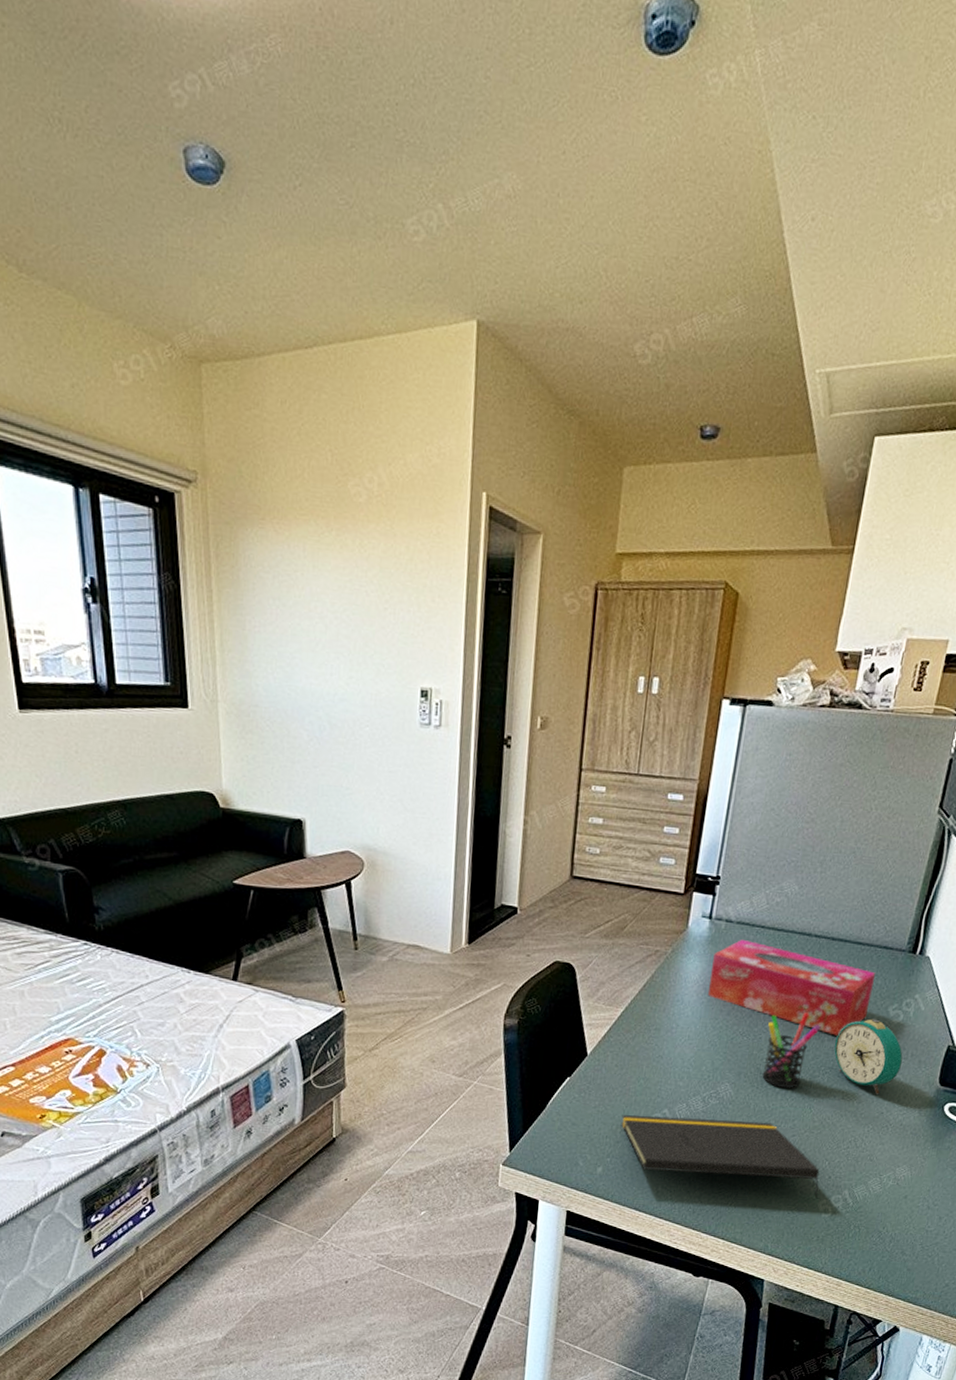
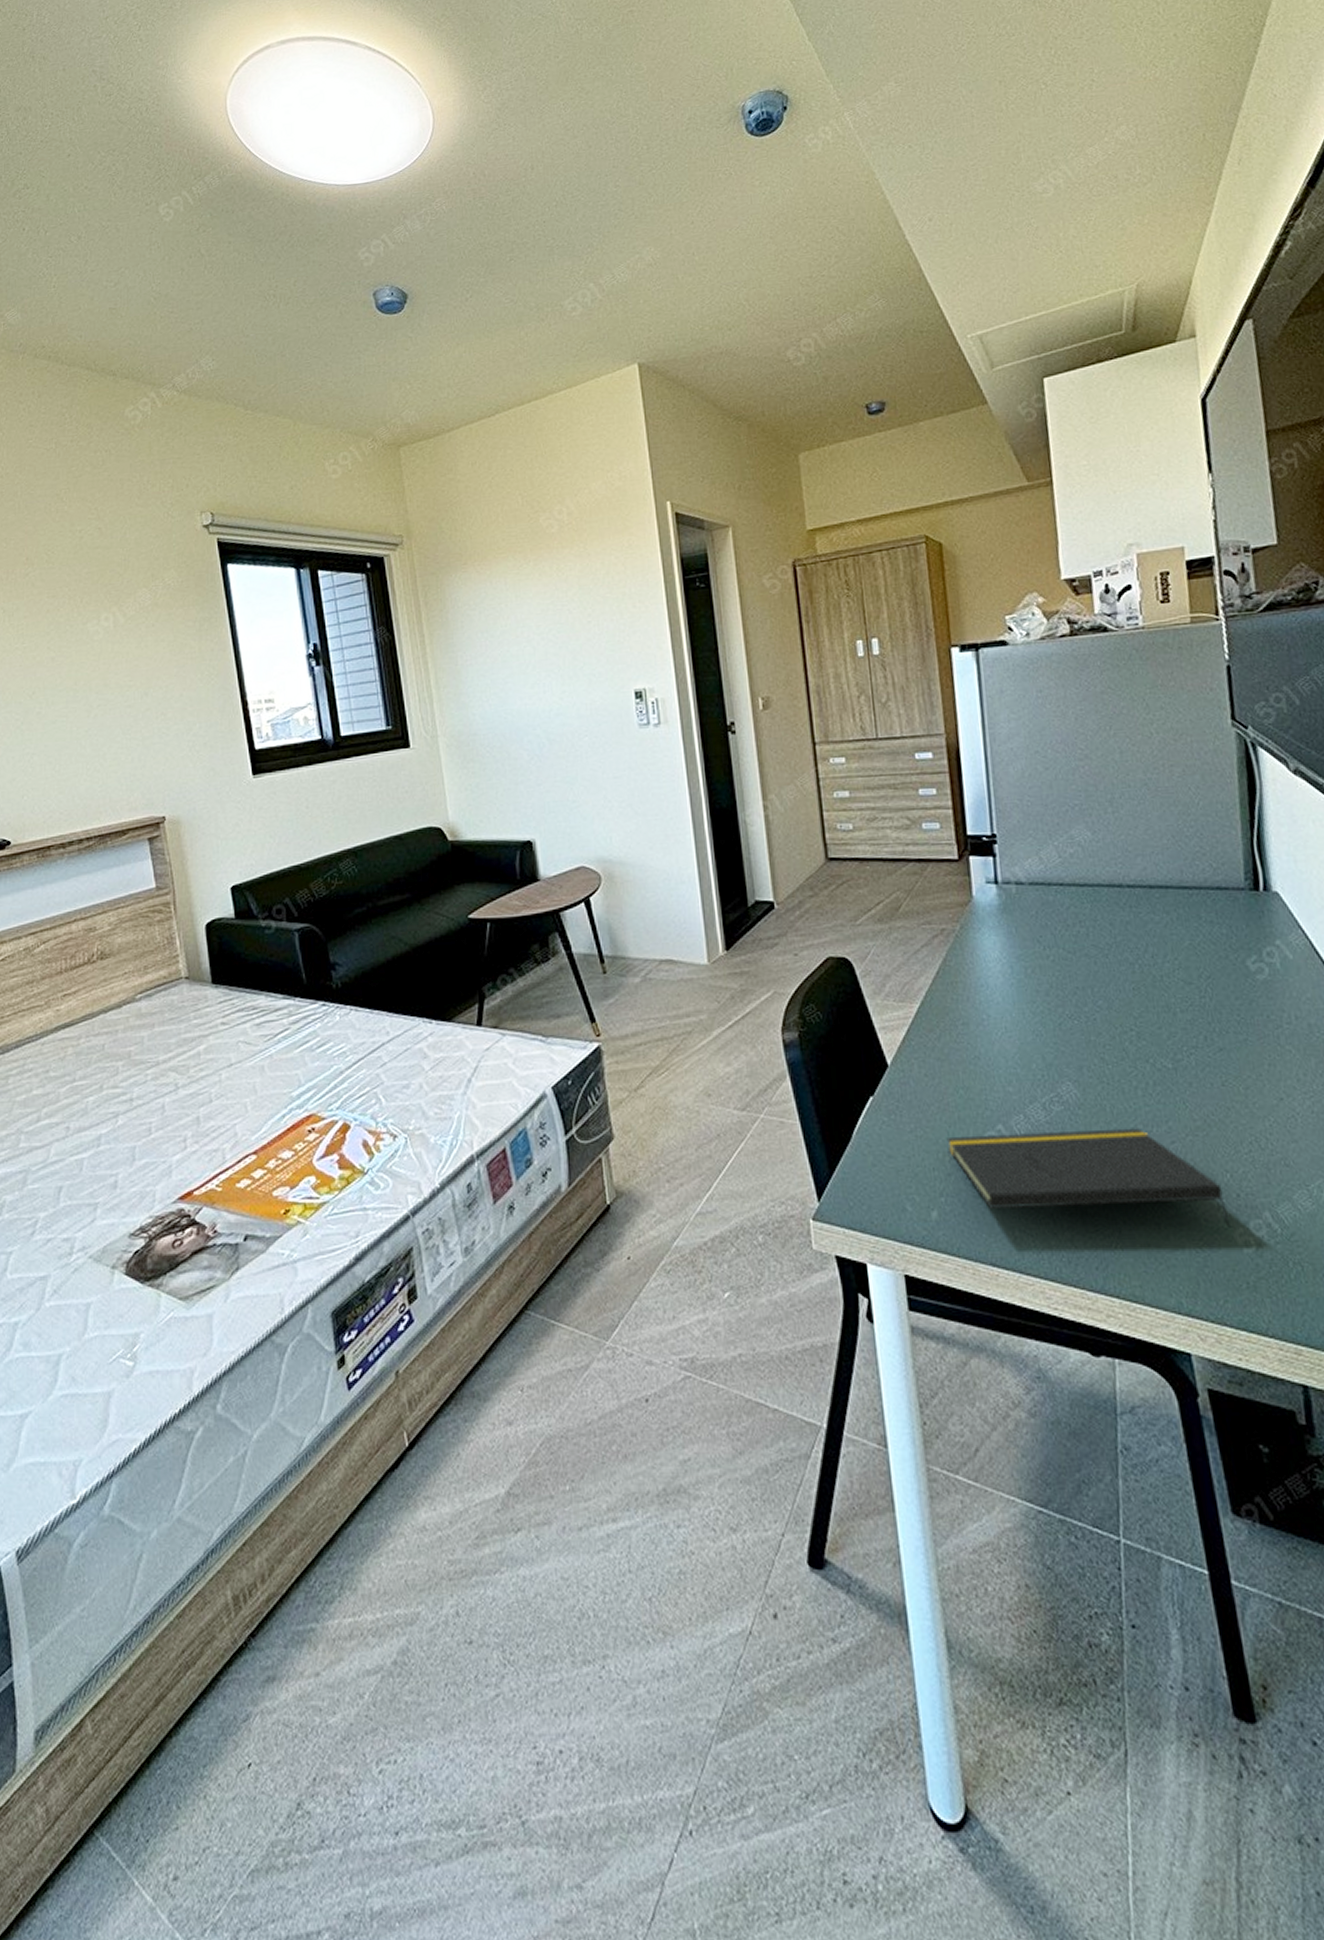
tissue box: present [707,939,876,1036] -> none [1011,901,1221,1005]
pen holder: present [762,1012,821,1089] -> none [1100,980,1168,1081]
alarm clock: present [834,1019,903,1094] -> none [1190,977,1288,1075]

